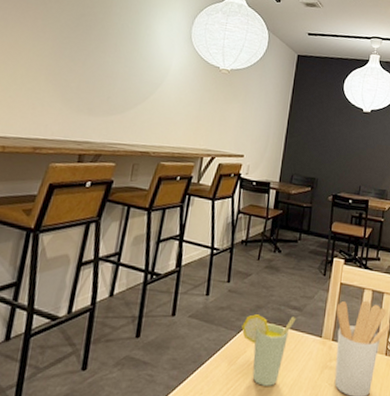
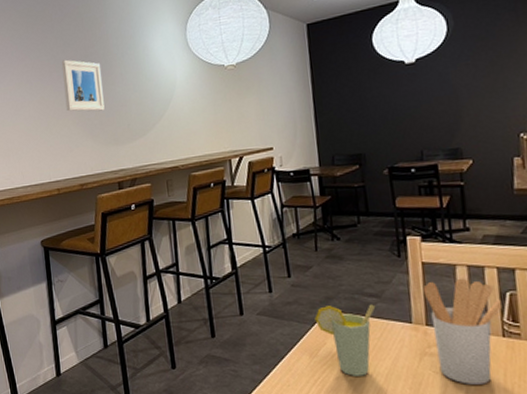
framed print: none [41,10,96,76] -> present [61,59,105,112]

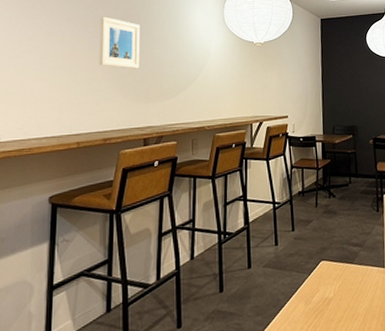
cup: present [314,304,376,376] -> none [311,253,359,319]

